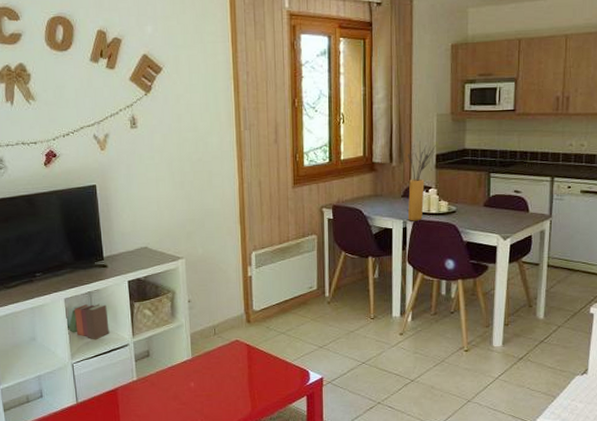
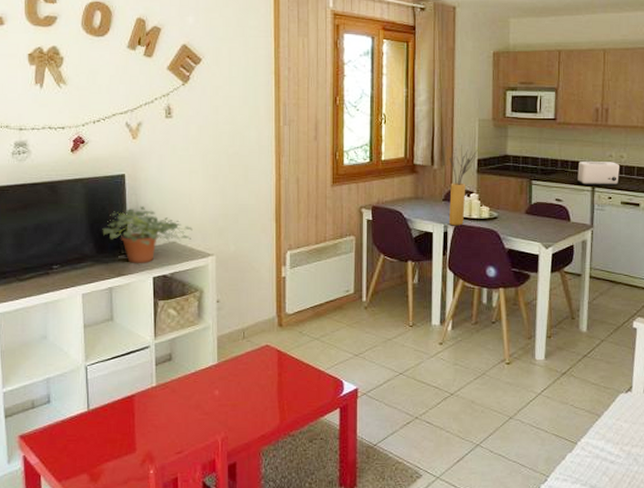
books: present [69,304,110,340] -> none [85,301,129,341]
potted plant: none [78,214,162,270] -> present [102,206,192,264]
toaster: none [537,151,580,176] -> present [578,162,619,187]

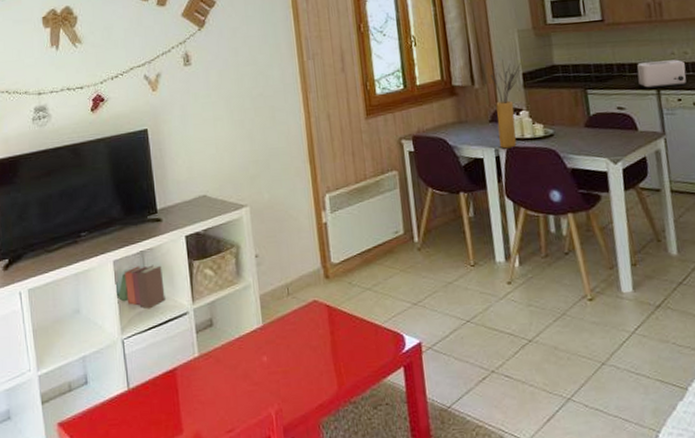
books: none [85,301,129,341] -> present [118,265,166,309]
potted plant: present [102,206,192,264] -> none [128,160,222,224]

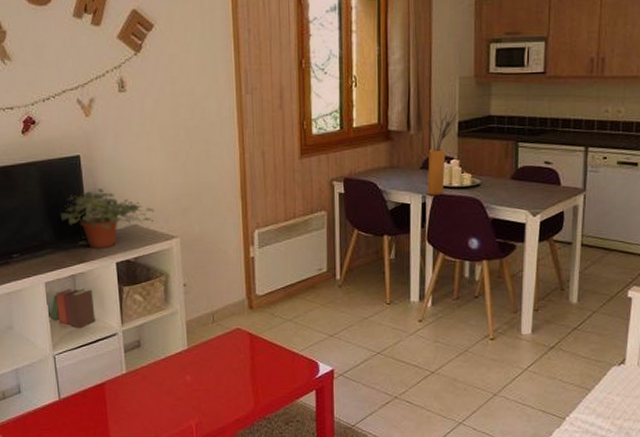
potted plant: none [128,160,222,224] -> present [60,188,154,250]
toaster: present [637,59,686,89] -> none [569,117,616,145]

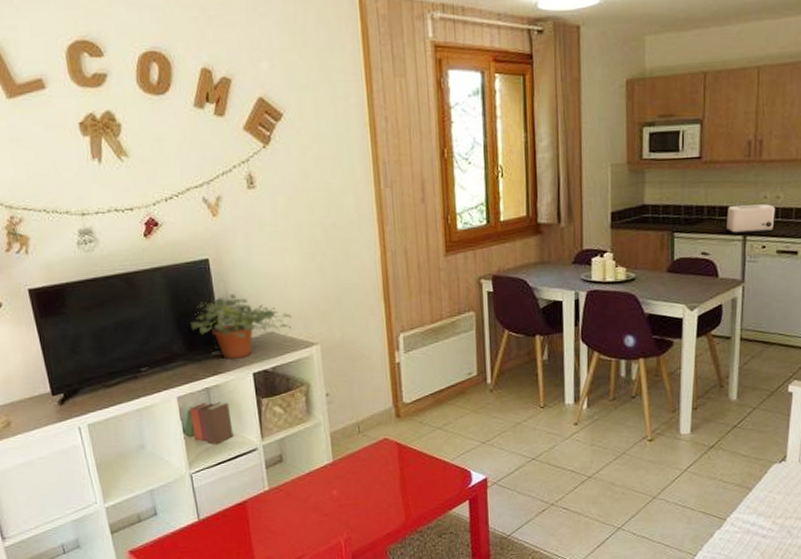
vase: present [427,106,458,196] -> none [578,195,611,292]
toaster: none [569,117,616,145] -> present [727,204,775,235]

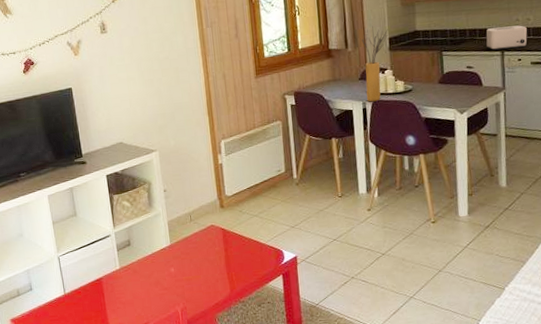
books: present [184,401,234,445] -> none [53,198,92,233]
potted plant: present [190,294,292,361] -> none [58,114,136,166]
vase: none [578,195,611,292] -> present [362,25,388,102]

